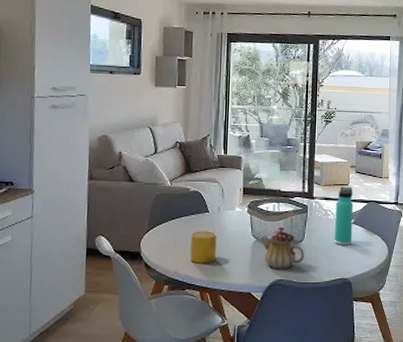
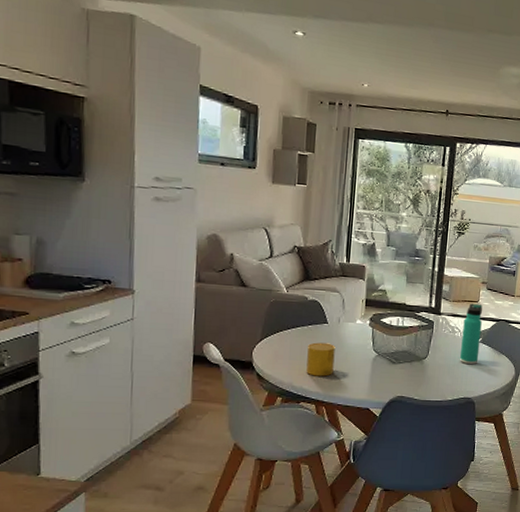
teapot: present [260,226,304,269] -> none [381,342,428,385]

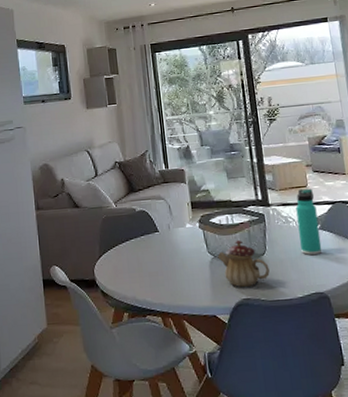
cup: present [306,342,335,377] -> none [144,251,173,287]
teapot: none [381,342,428,385] -> present [217,239,270,287]

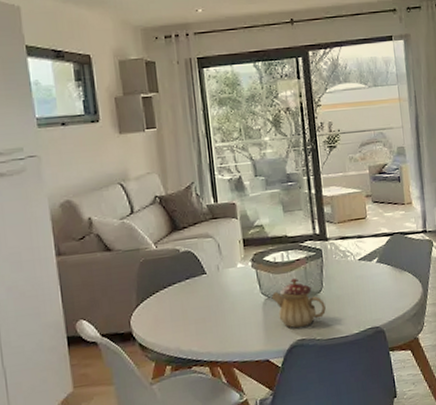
thermos bottle: present [296,188,323,256] -> none [354,220,380,290]

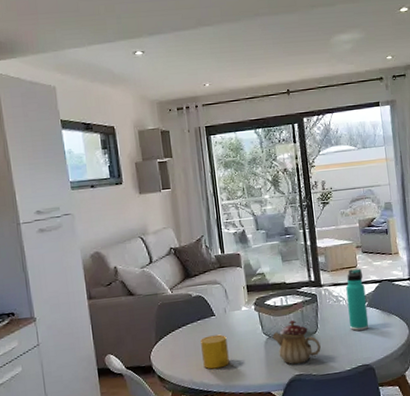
cup: none [189,295,223,335] -> present [201,334,230,369]
thermos bottle: none [354,220,380,290] -> present [346,268,369,331]

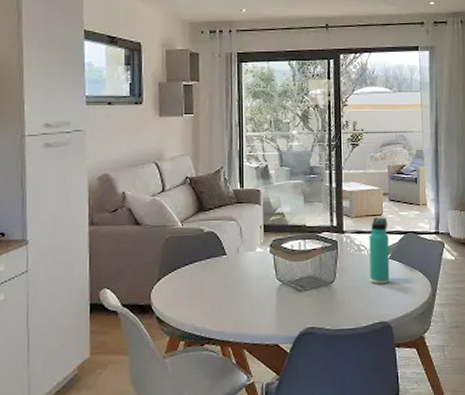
cup: present [201,334,230,369] -> none [208,276,237,314]
teapot: present [272,320,321,364] -> none [286,266,337,315]

